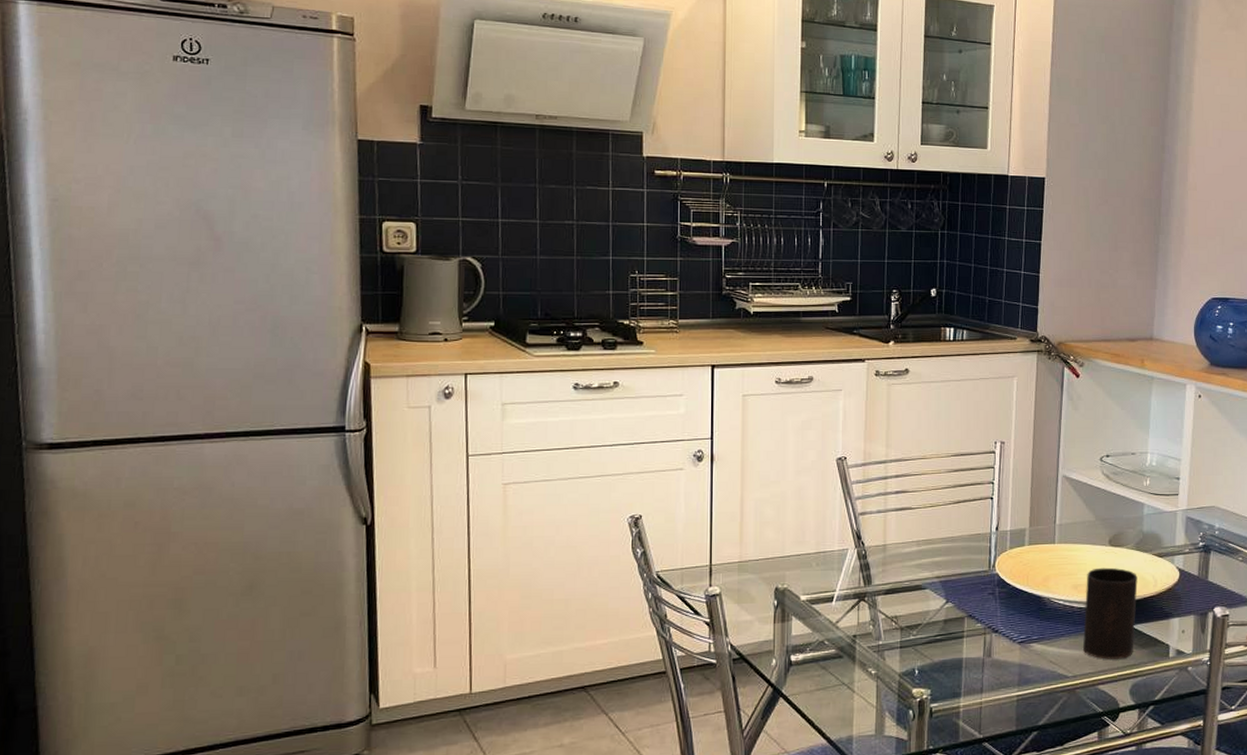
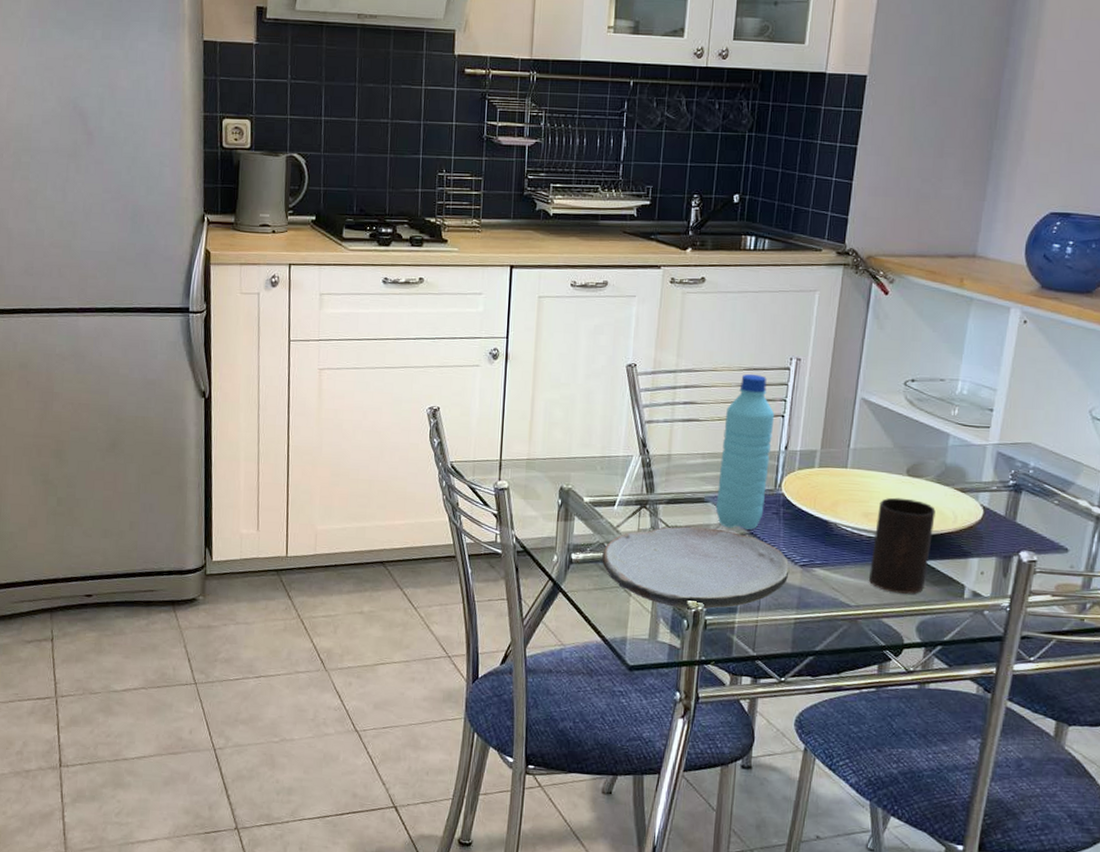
plate: none [823,614,1009,700] -> present [602,525,790,609]
water bottle: none [933,460,984,613] -> present [715,374,775,530]

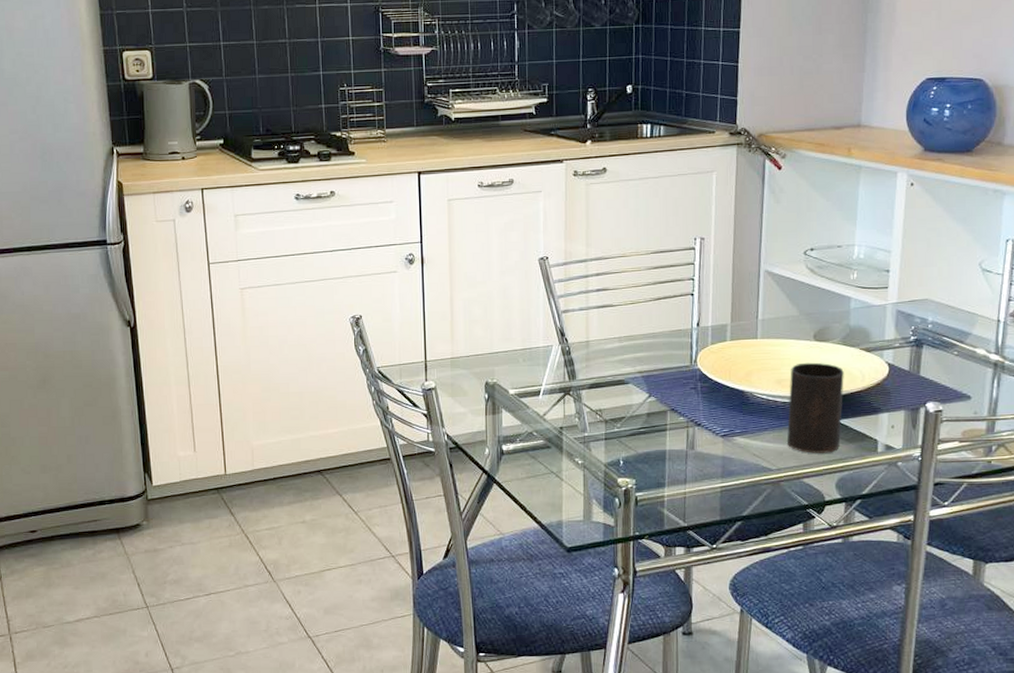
plate: present [602,525,790,609] -> none [532,407,712,488]
water bottle: present [715,374,775,530] -> none [636,257,685,407]

